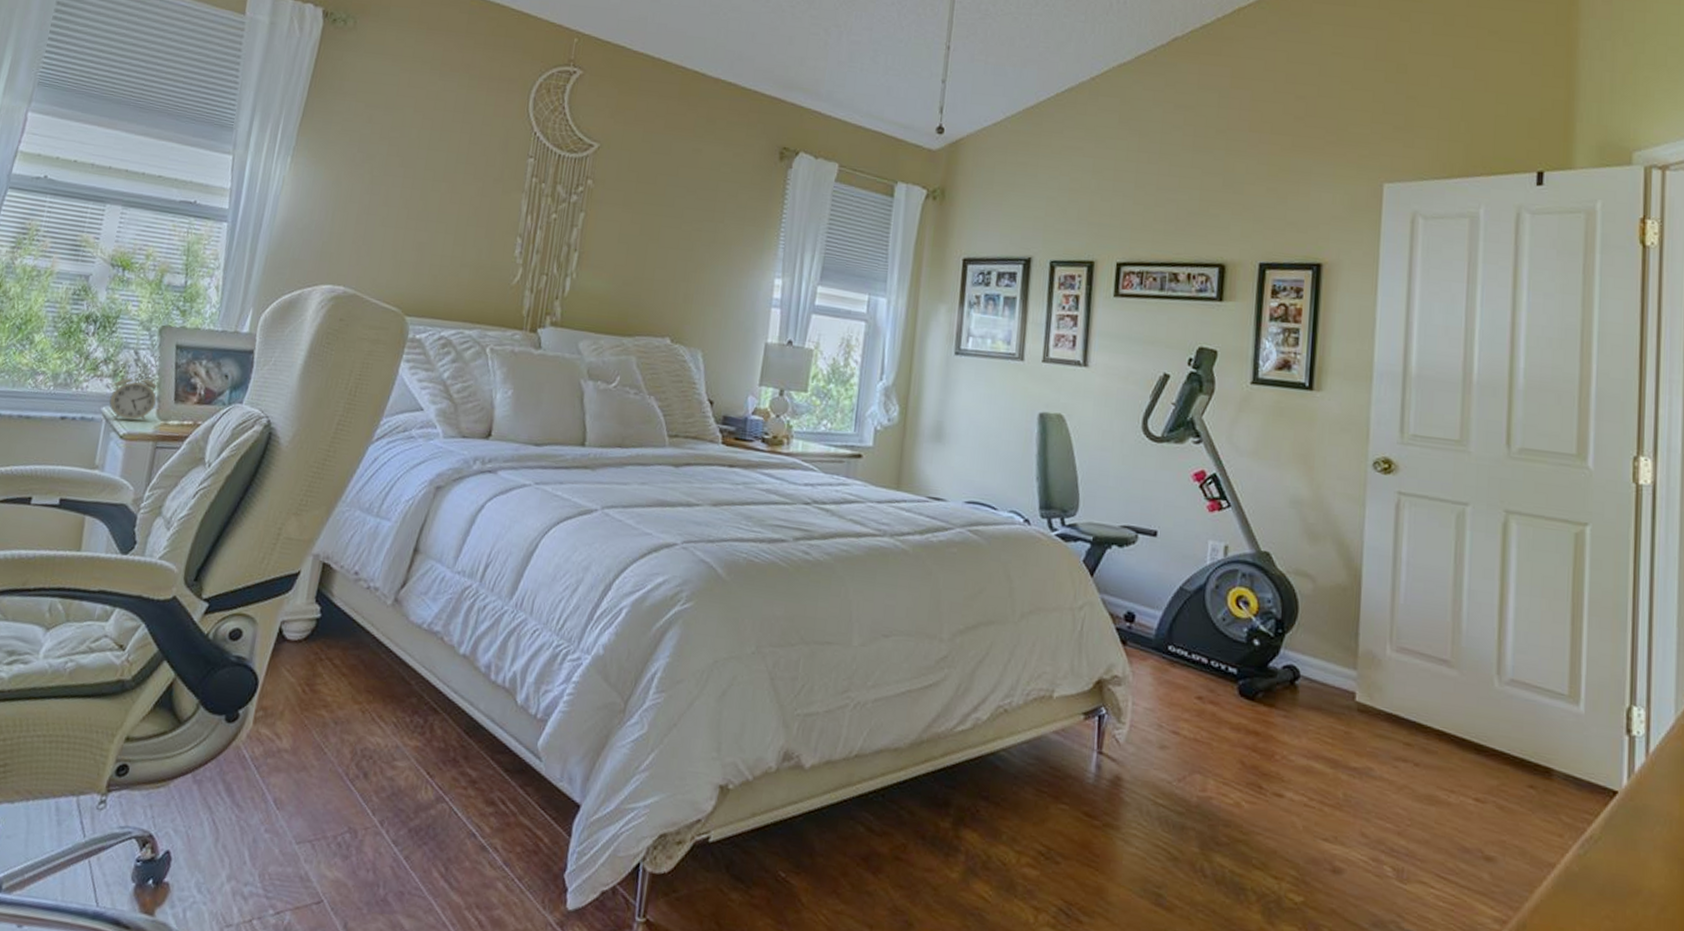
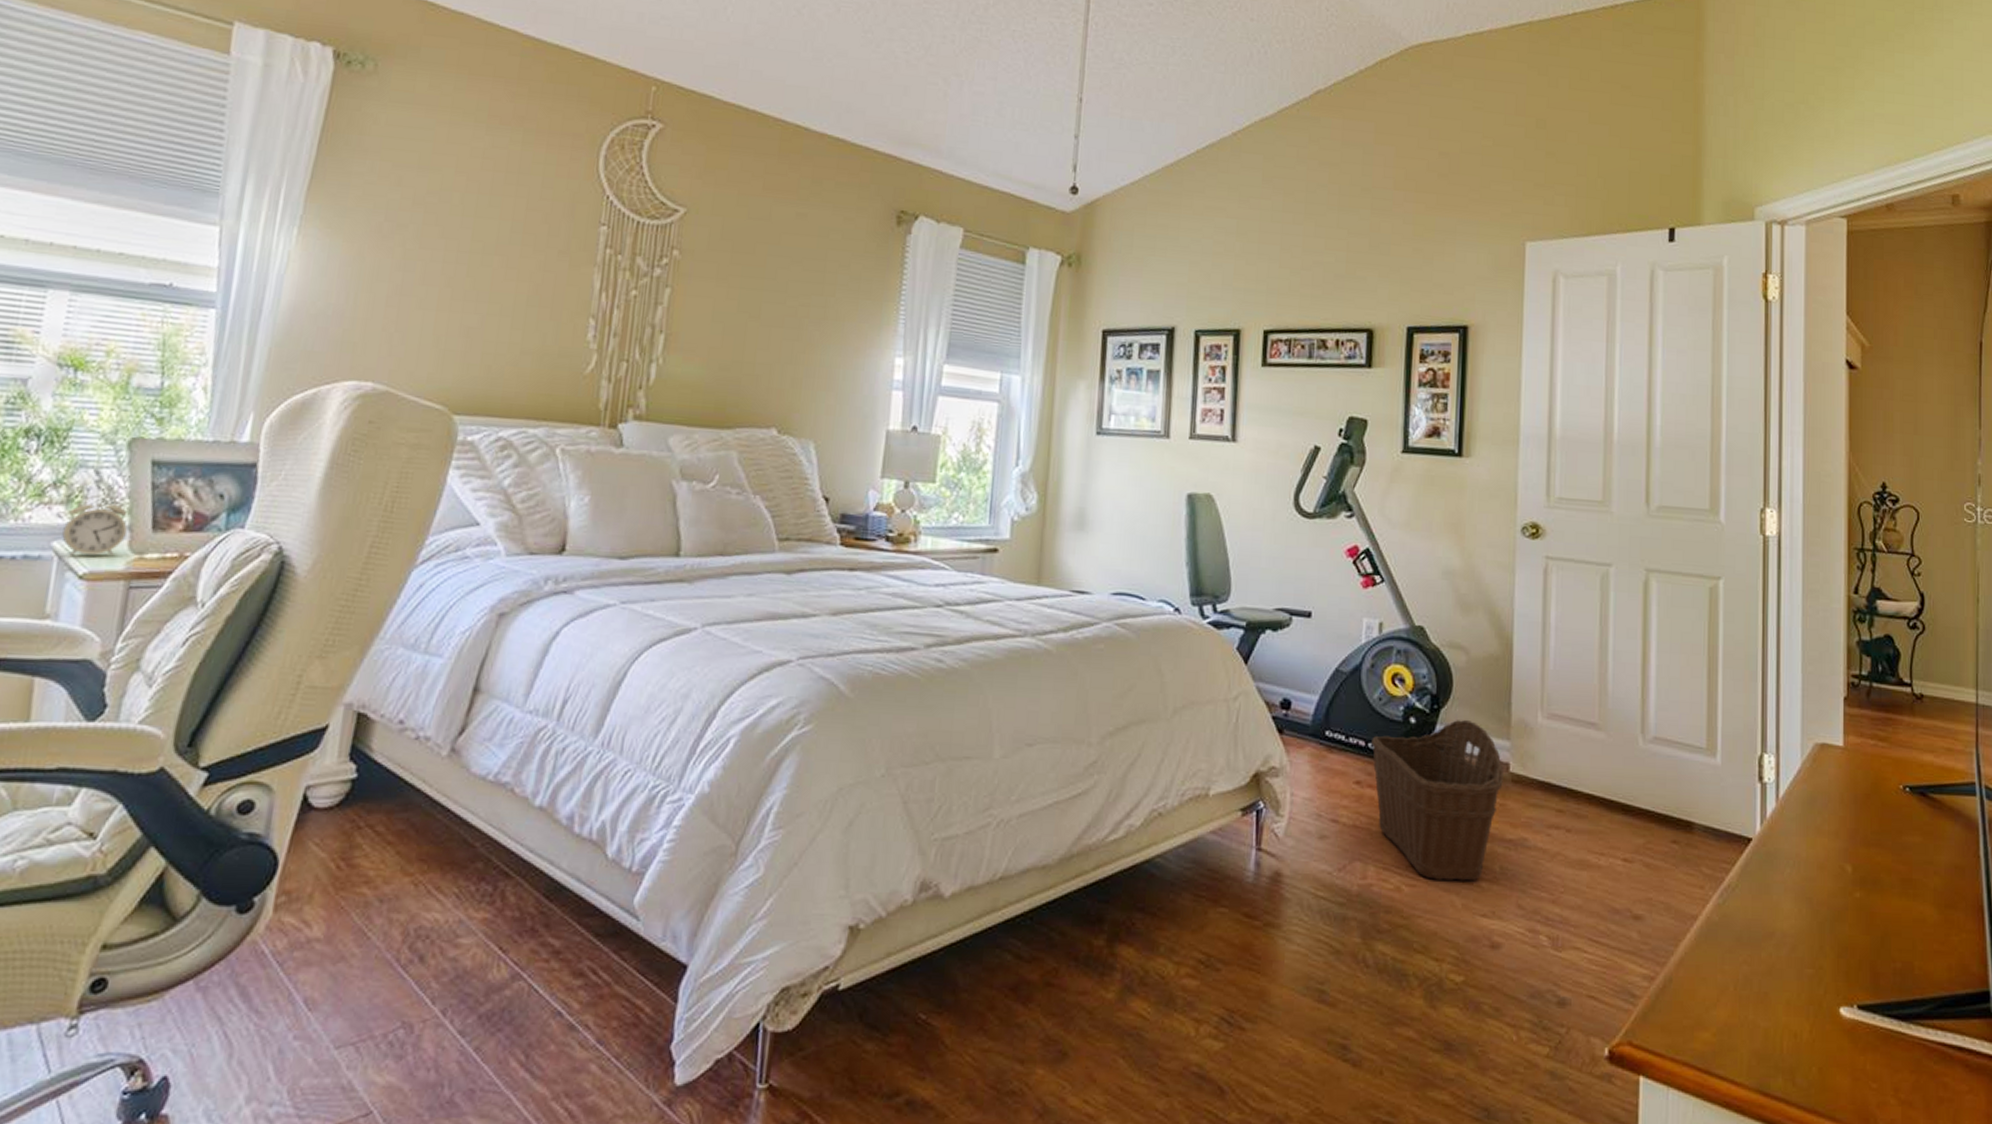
wicker basket: none [1214,645,1349,805] -> present [1371,719,1504,881]

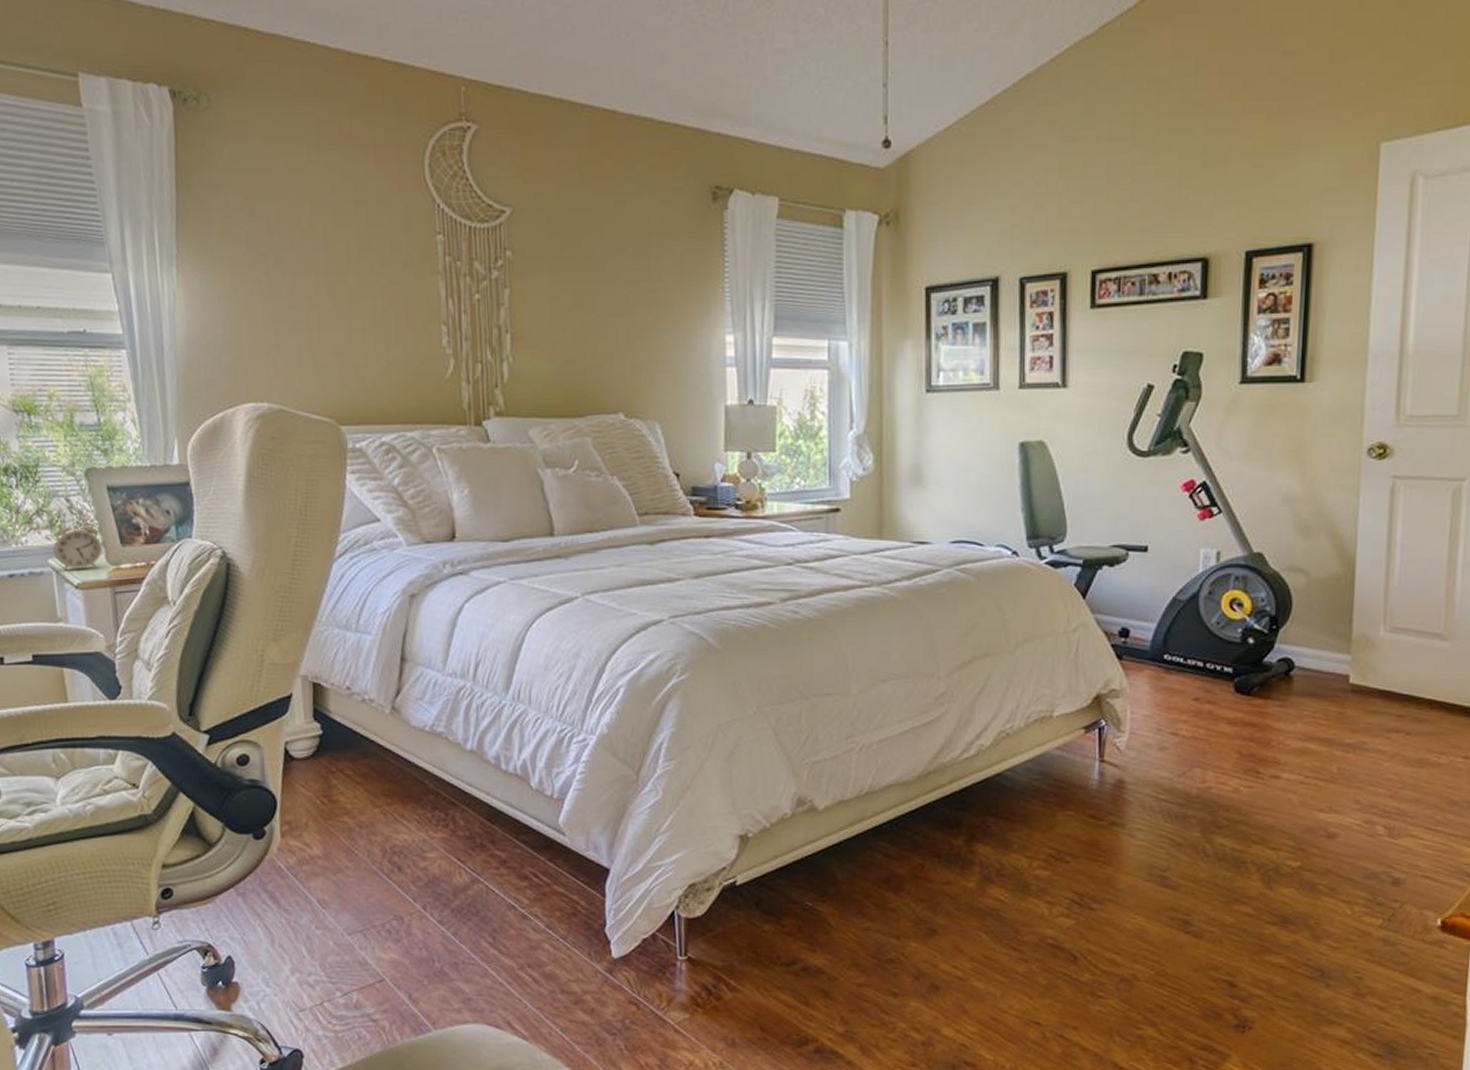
wicker basket: present [1371,719,1504,881] -> none [1210,637,1343,782]

